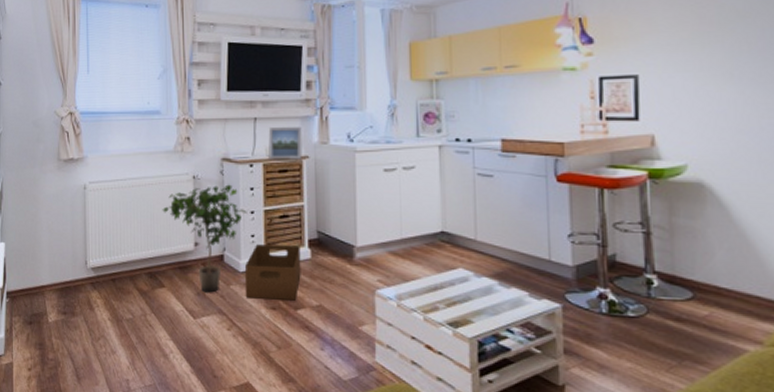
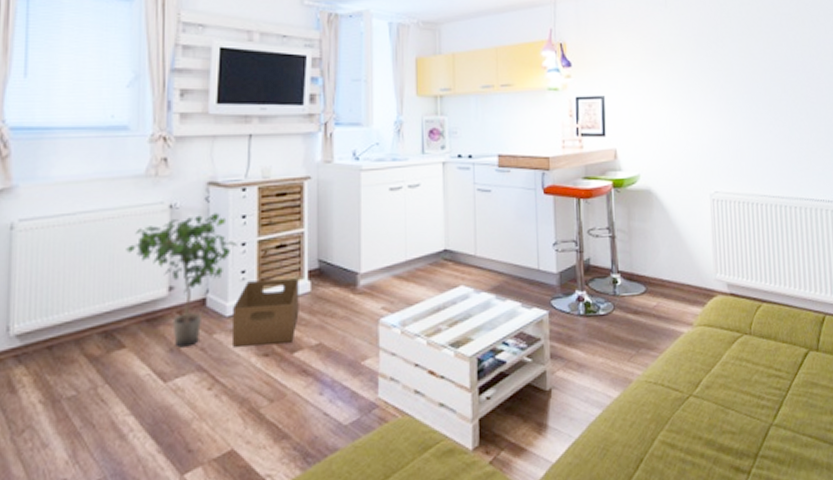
picture frame: present [268,126,303,160] -> none [265,144,304,182]

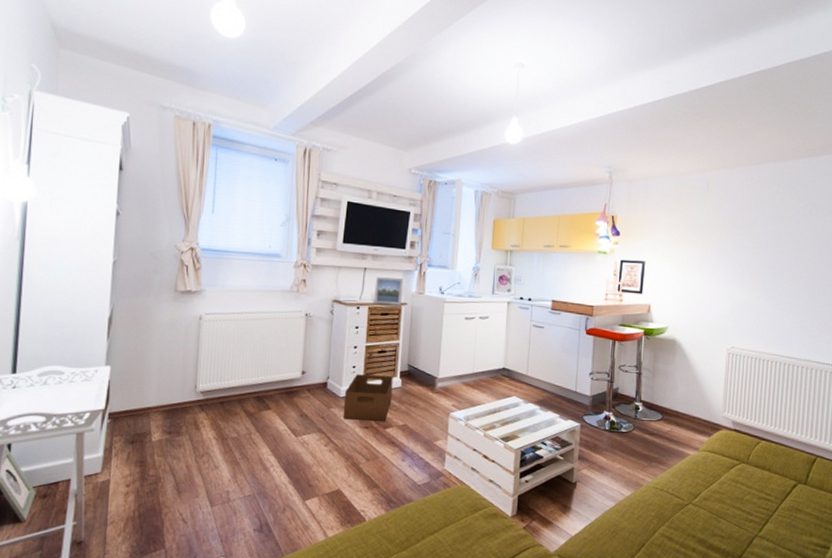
potted plant: present [126,213,237,348] -> none [274,322,351,415]
picture frame: none [265,144,304,182] -> present [374,276,404,306]

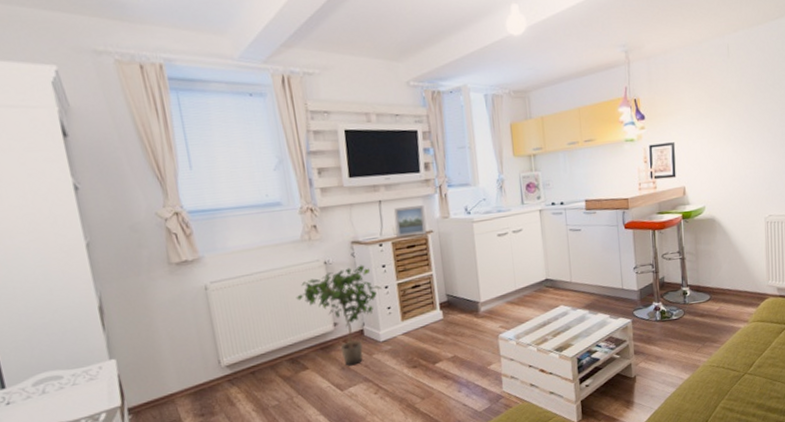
potted plant: none [274,322,351,415] -> present [296,265,382,366]
storage basket: present [343,374,393,421] -> none [384,309,436,363]

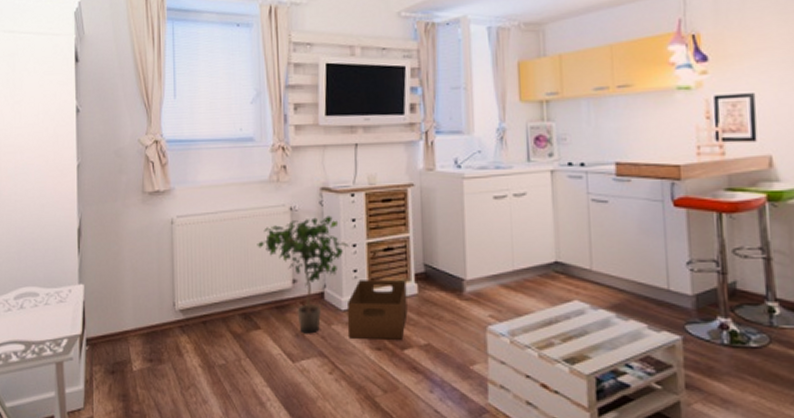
storage basket: none [384,309,436,363] -> present [346,280,408,340]
picture frame: present [393,205,428,238] -> none [370,152,407,188]

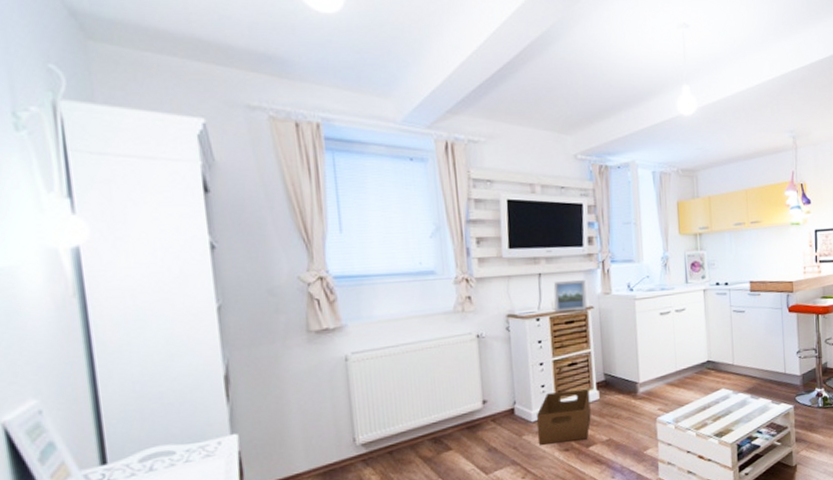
potted plant: present [257,216,349,334] -> none [444,339,536,448]
picture frame: none [370,152,407,188] -> present [553,280,588,313]

